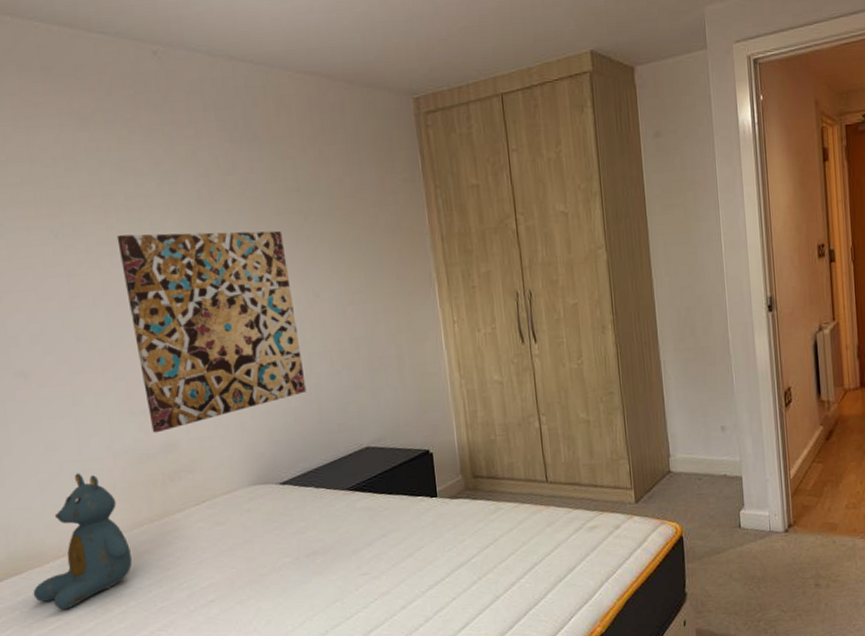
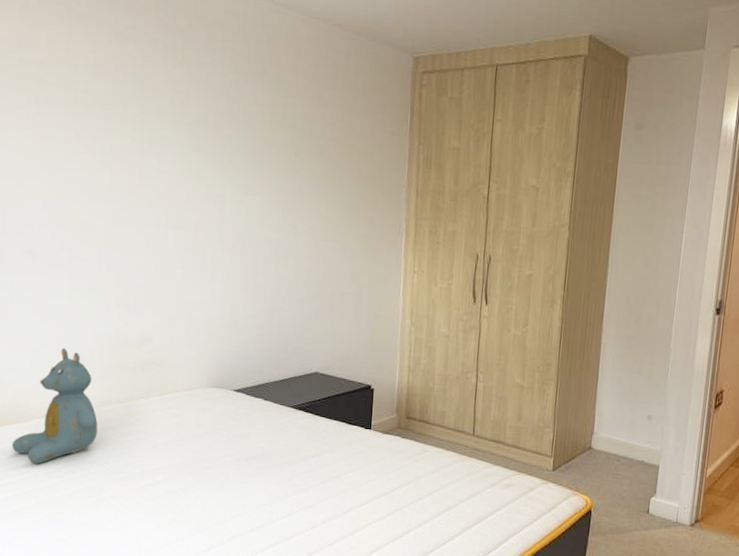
wall art: present [117,230,307,433] -> none [129,144,273,326]

